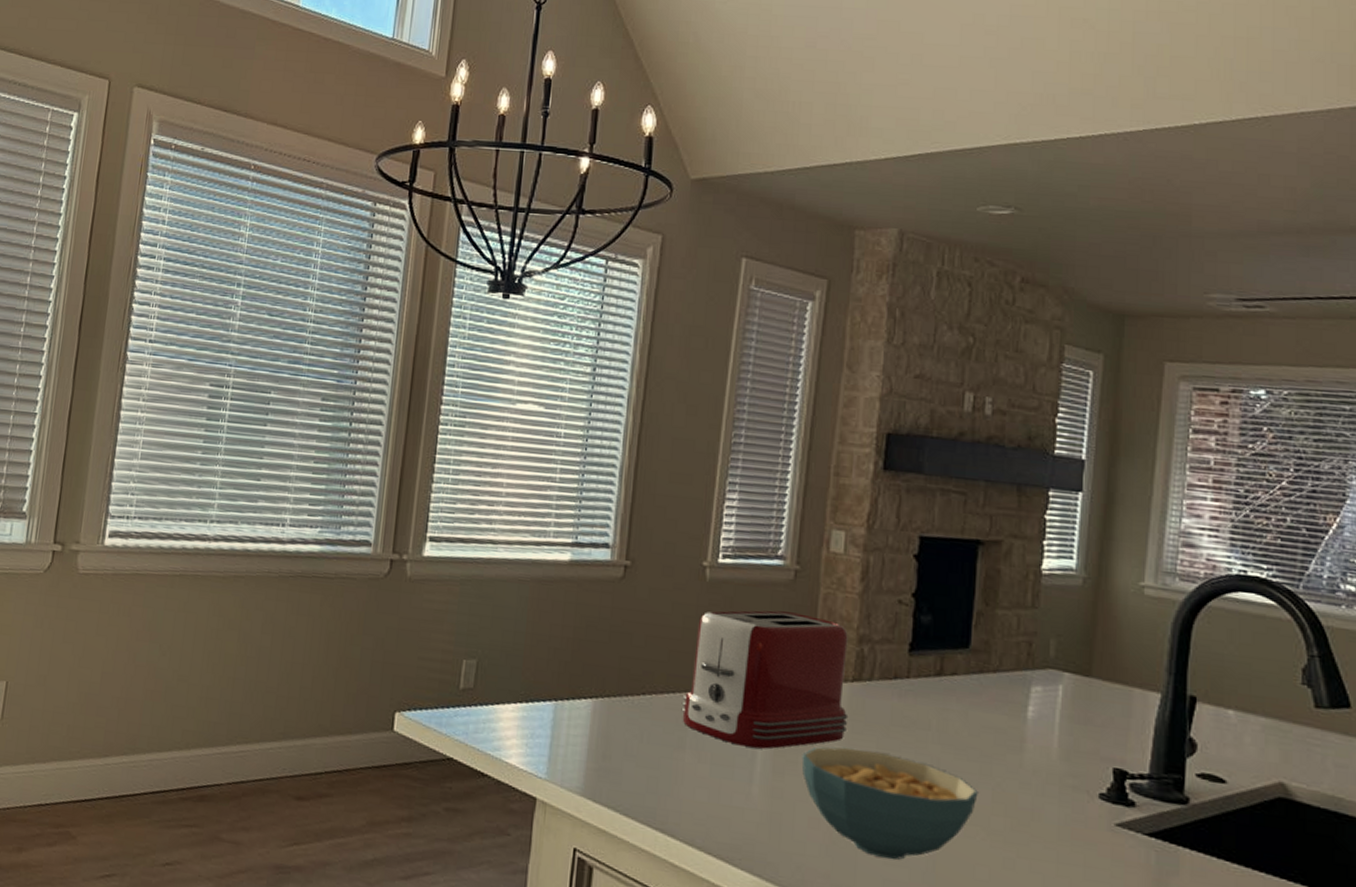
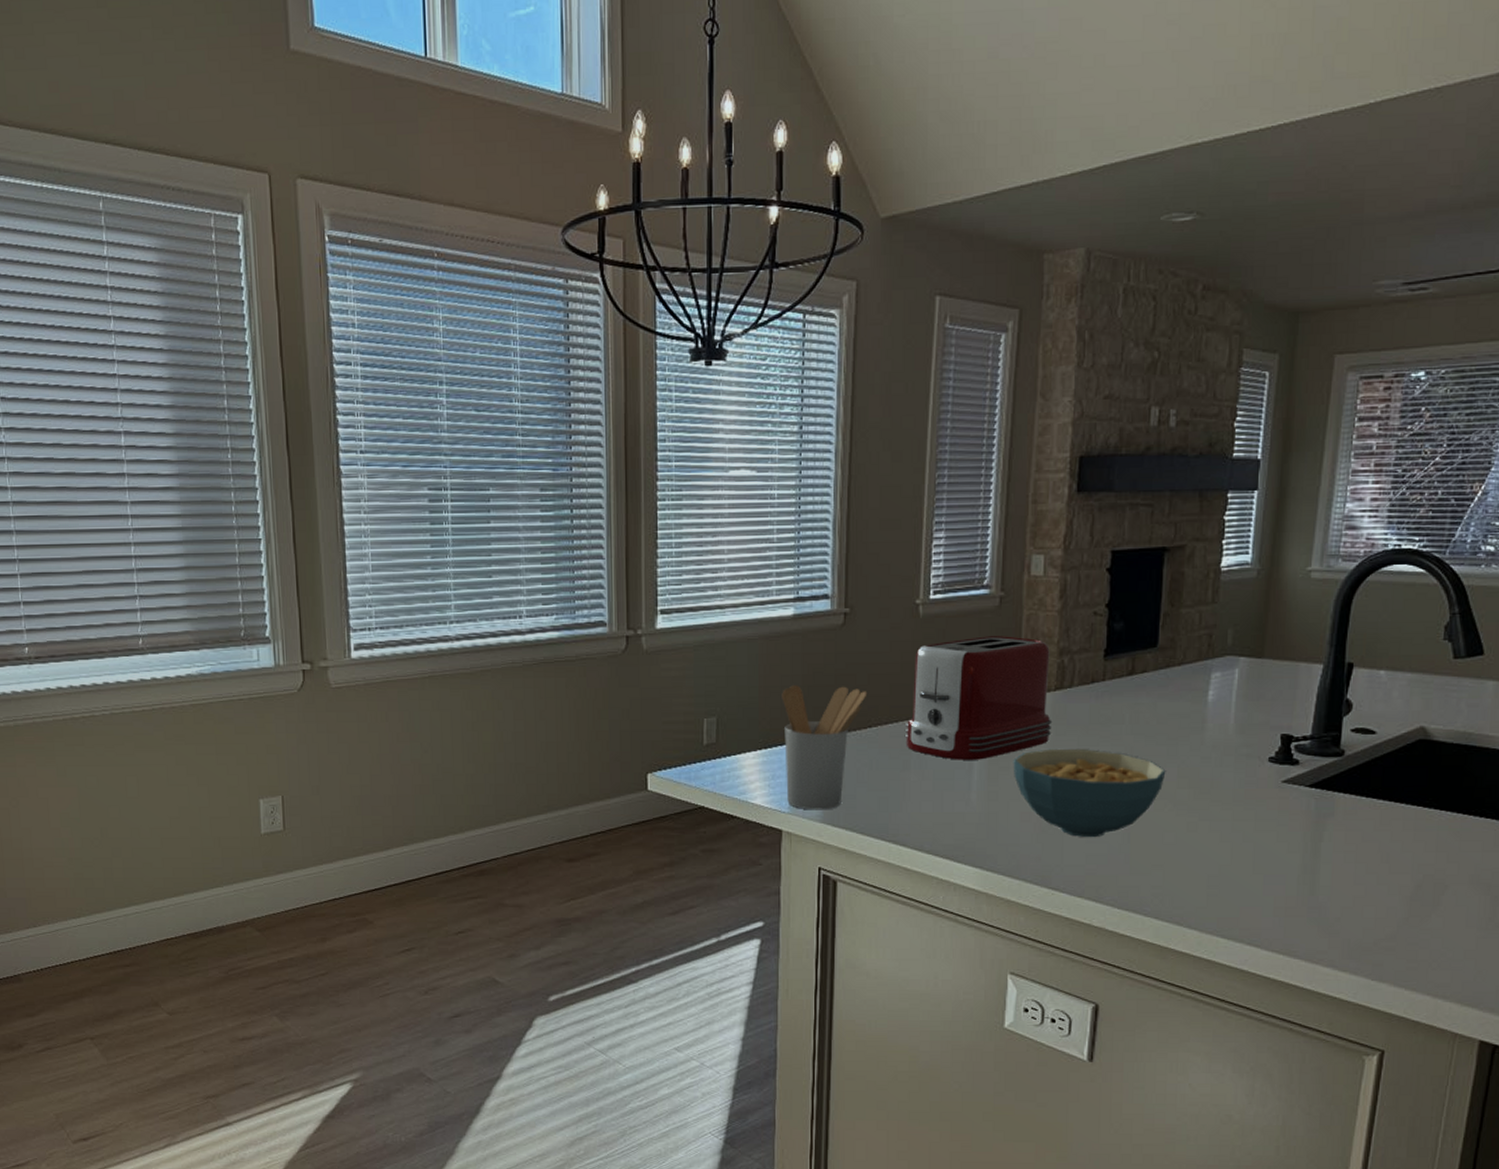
utensil holder: none [545,636,644,782] -> present [782,685,868,810]

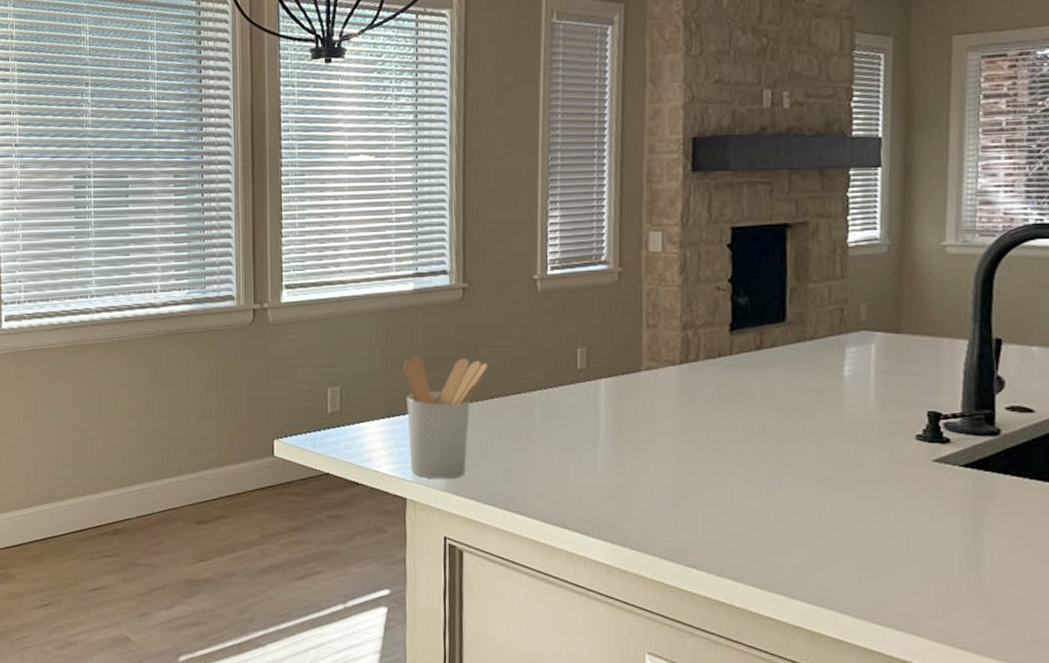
toaster: present [904,636,1053,760] -> none [527,310,680,432]
cereal bowl: present [1013,748,1166,838] -> none [640,422,804,515]

